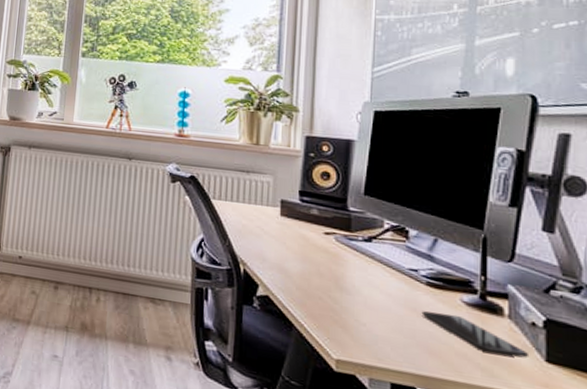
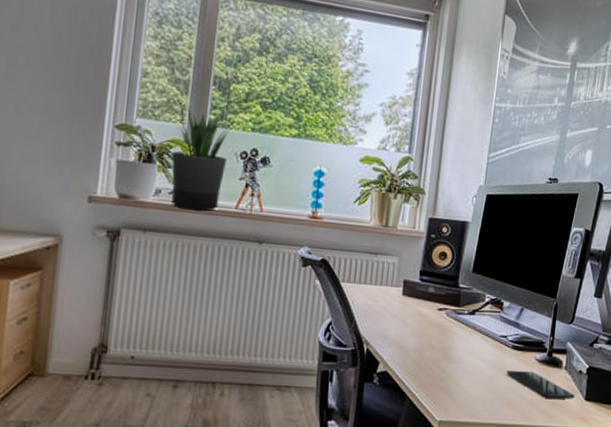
planter: none [51,41,100,131] -> present [171,105,230,211]

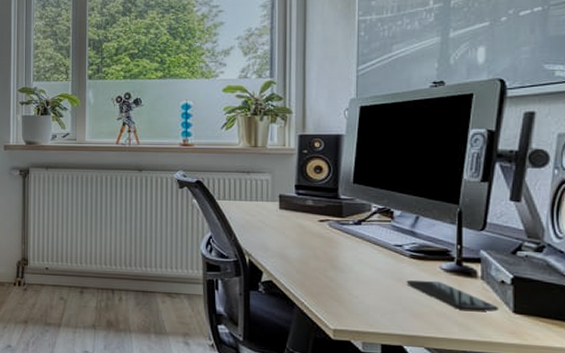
planter: present [171,105,230,211] -> none [61,66,106,149]

